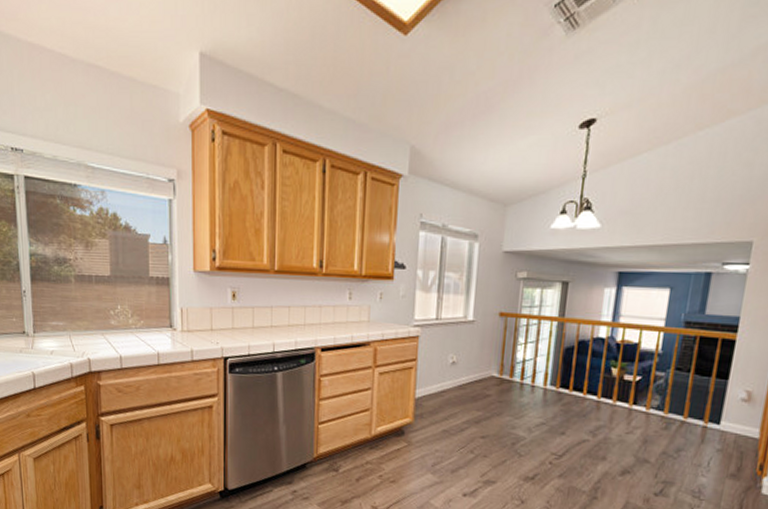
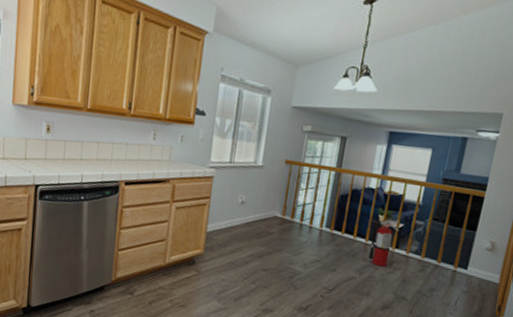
fire extinguisher: none [601,370,636,426] -> present [368,218,399,267]

